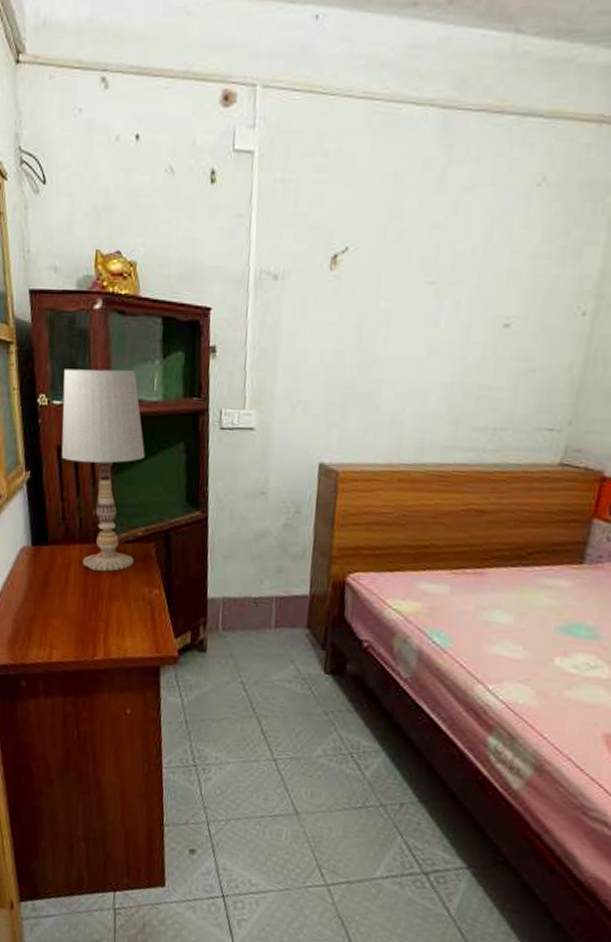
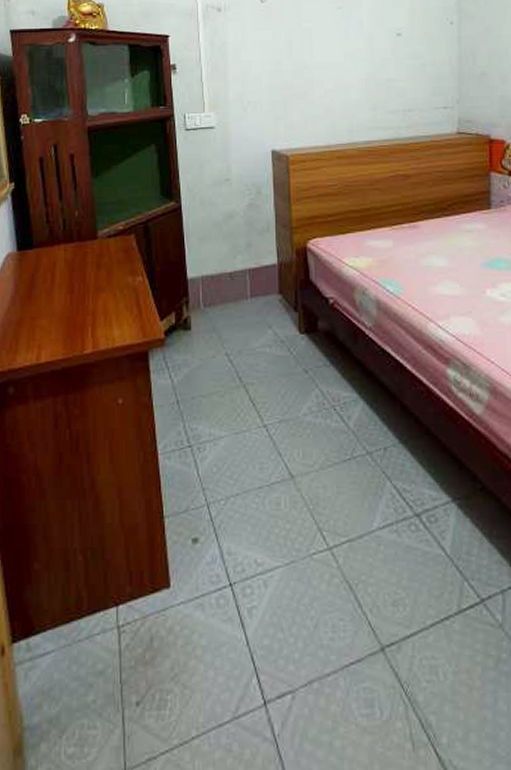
table lamp: present [61,368,145,572] -> none [43,89,121,267]

